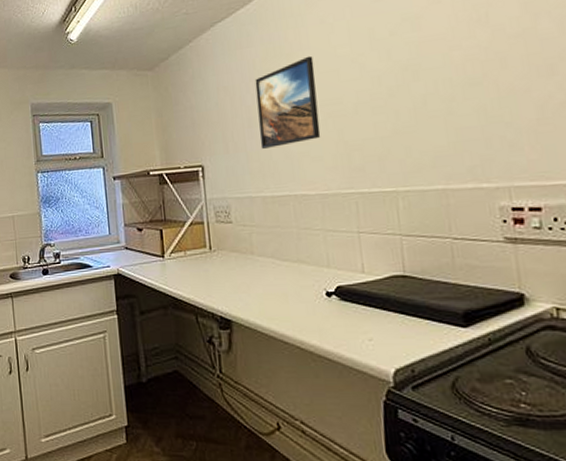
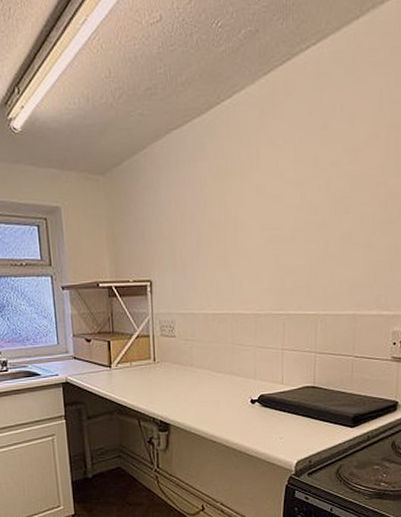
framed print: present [255,55,321,149] -> none [205,177,261,268]

